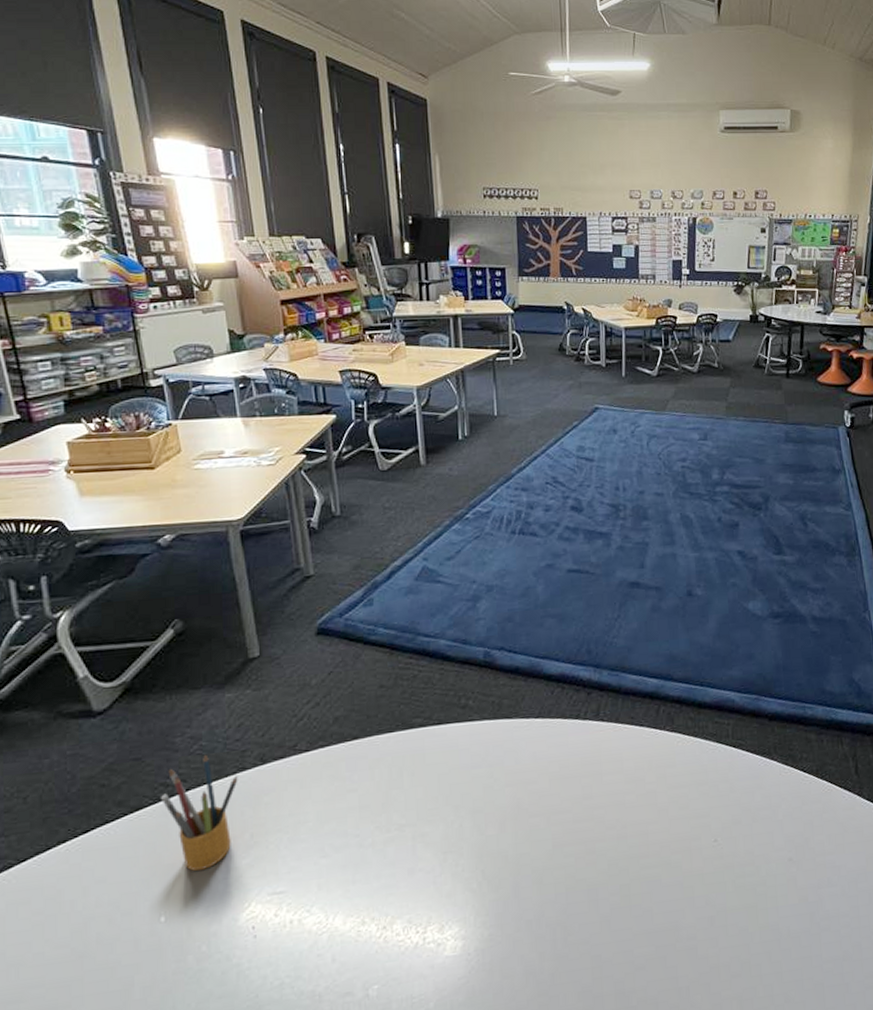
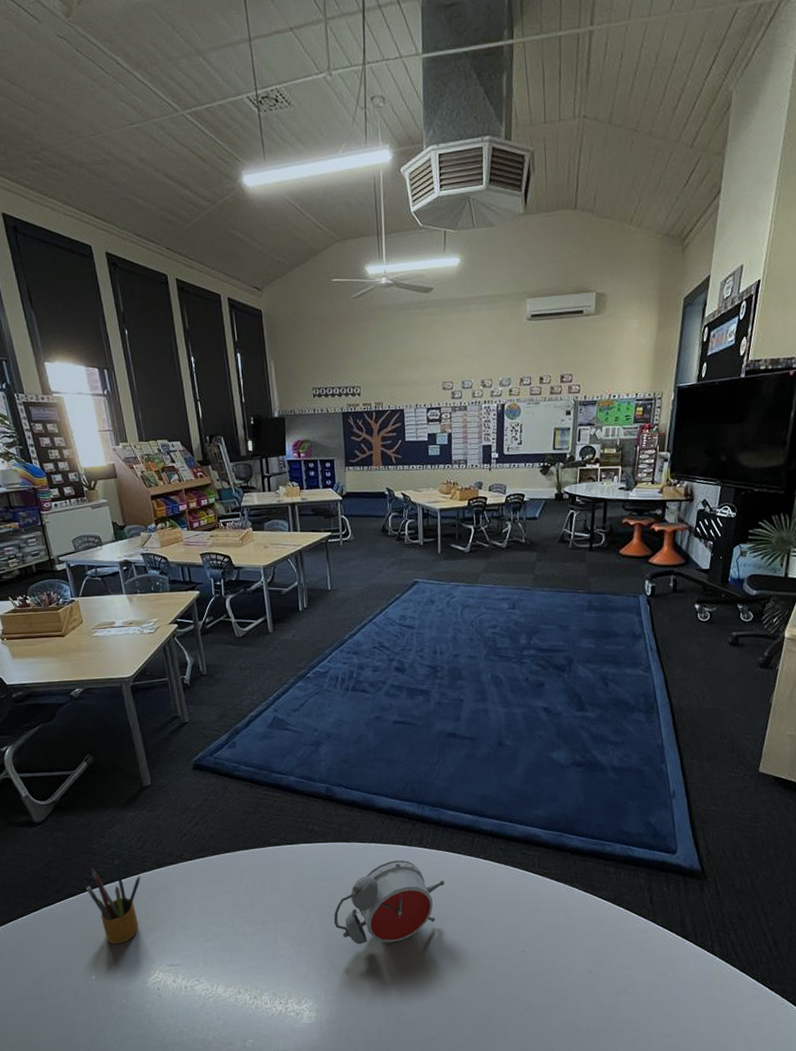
alarm clock: none [488,737,625,848] -> present [333,860,445,945]

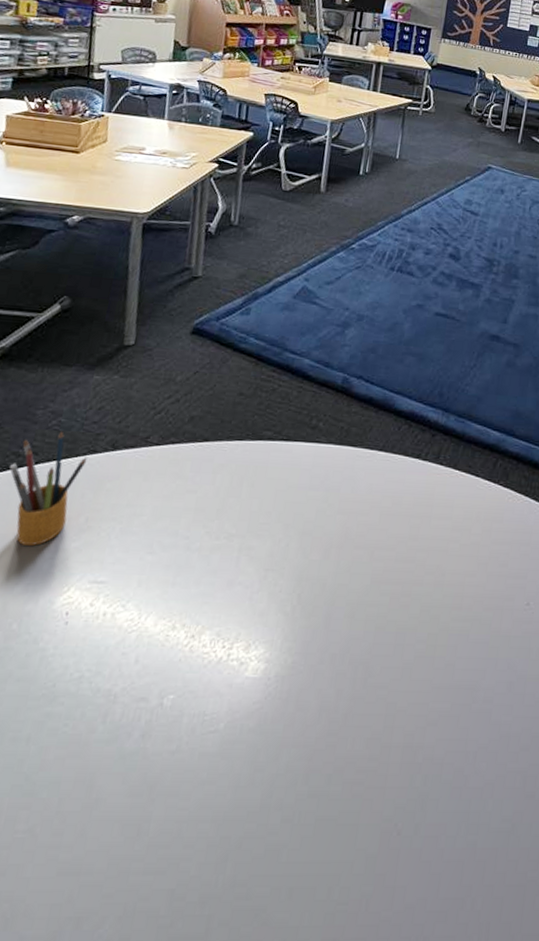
alarm clock: present [333,860,445,945] -> none [314,475,455,579]

